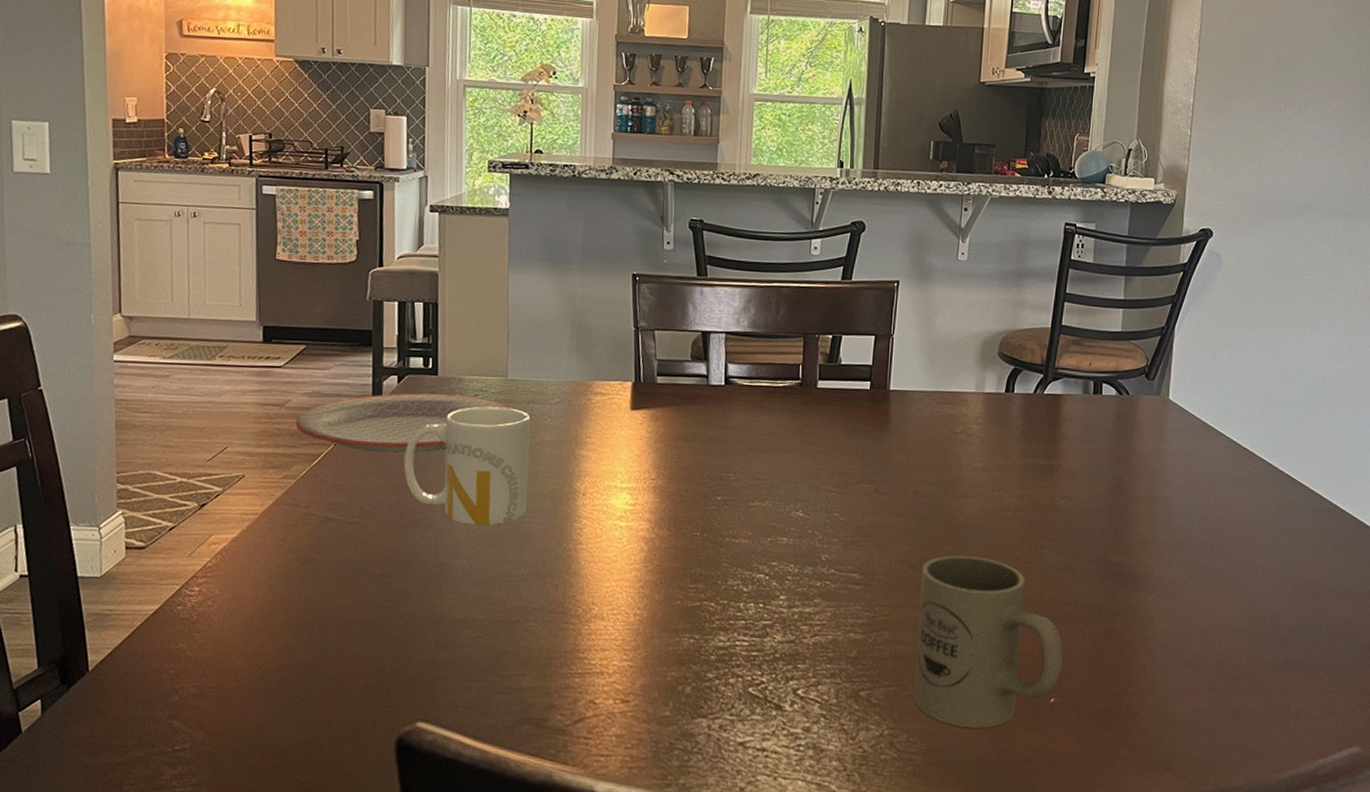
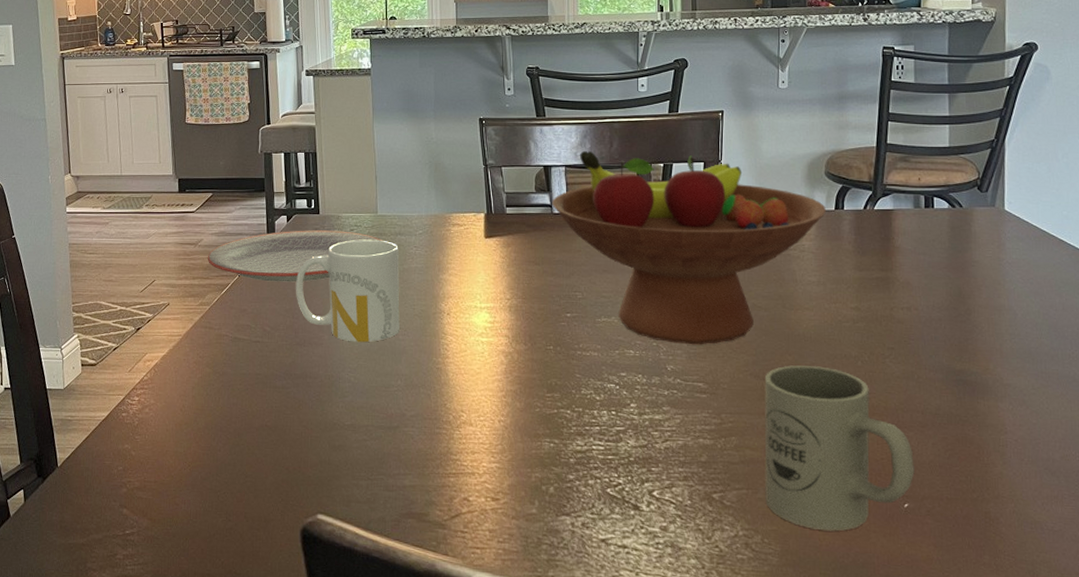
fruit bowl: none [708,317,996,533] -> present [552,151,826,345]

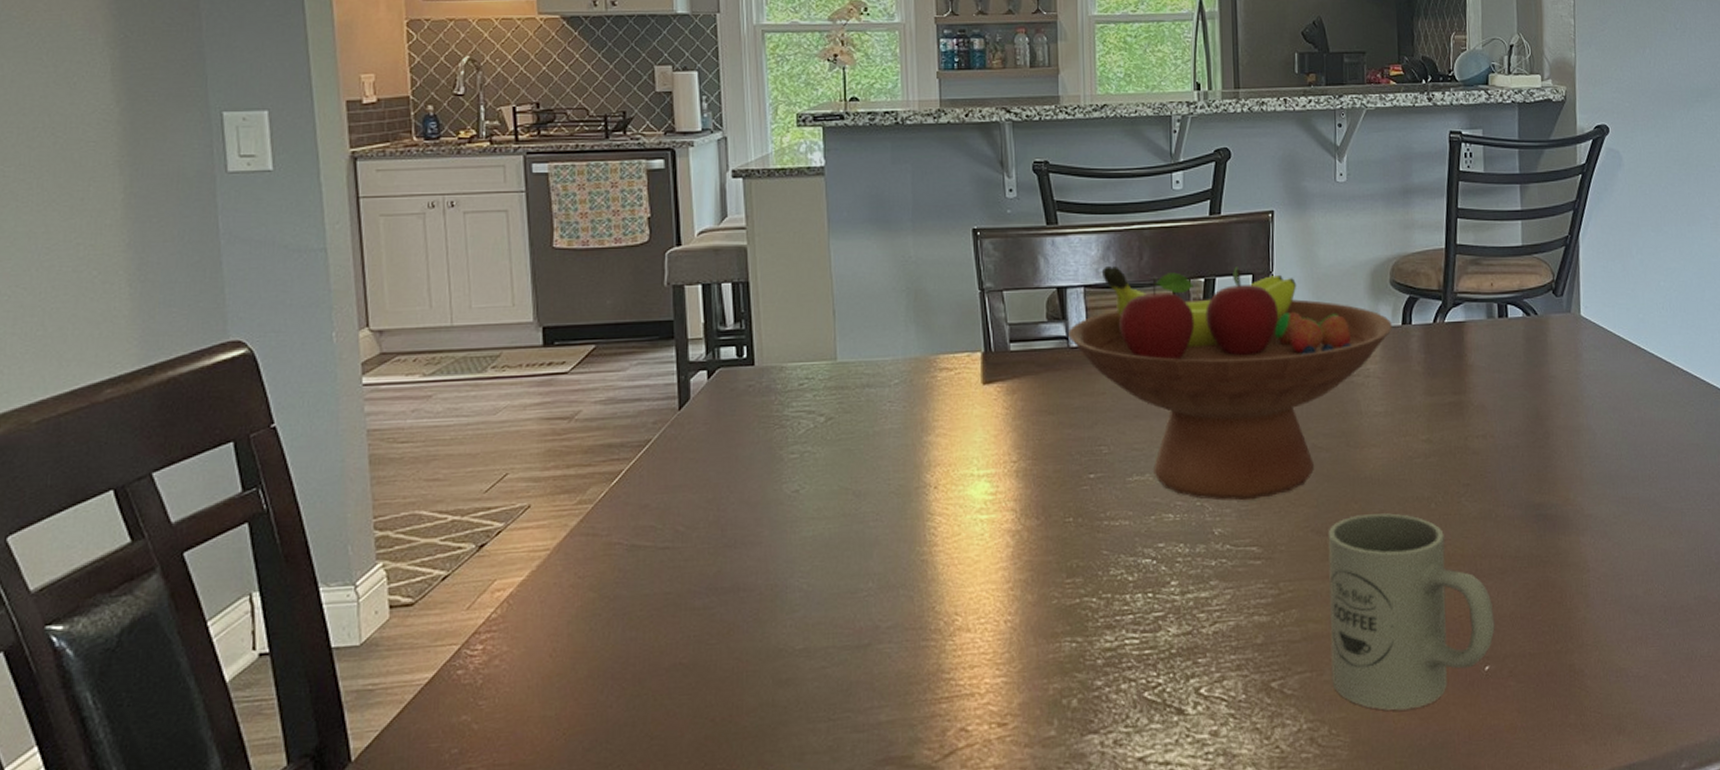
plate: present [207,230,383,282] -> none [588,386,845,463]
mug: present [295,239,400,343] -> none [720,395,870,537]

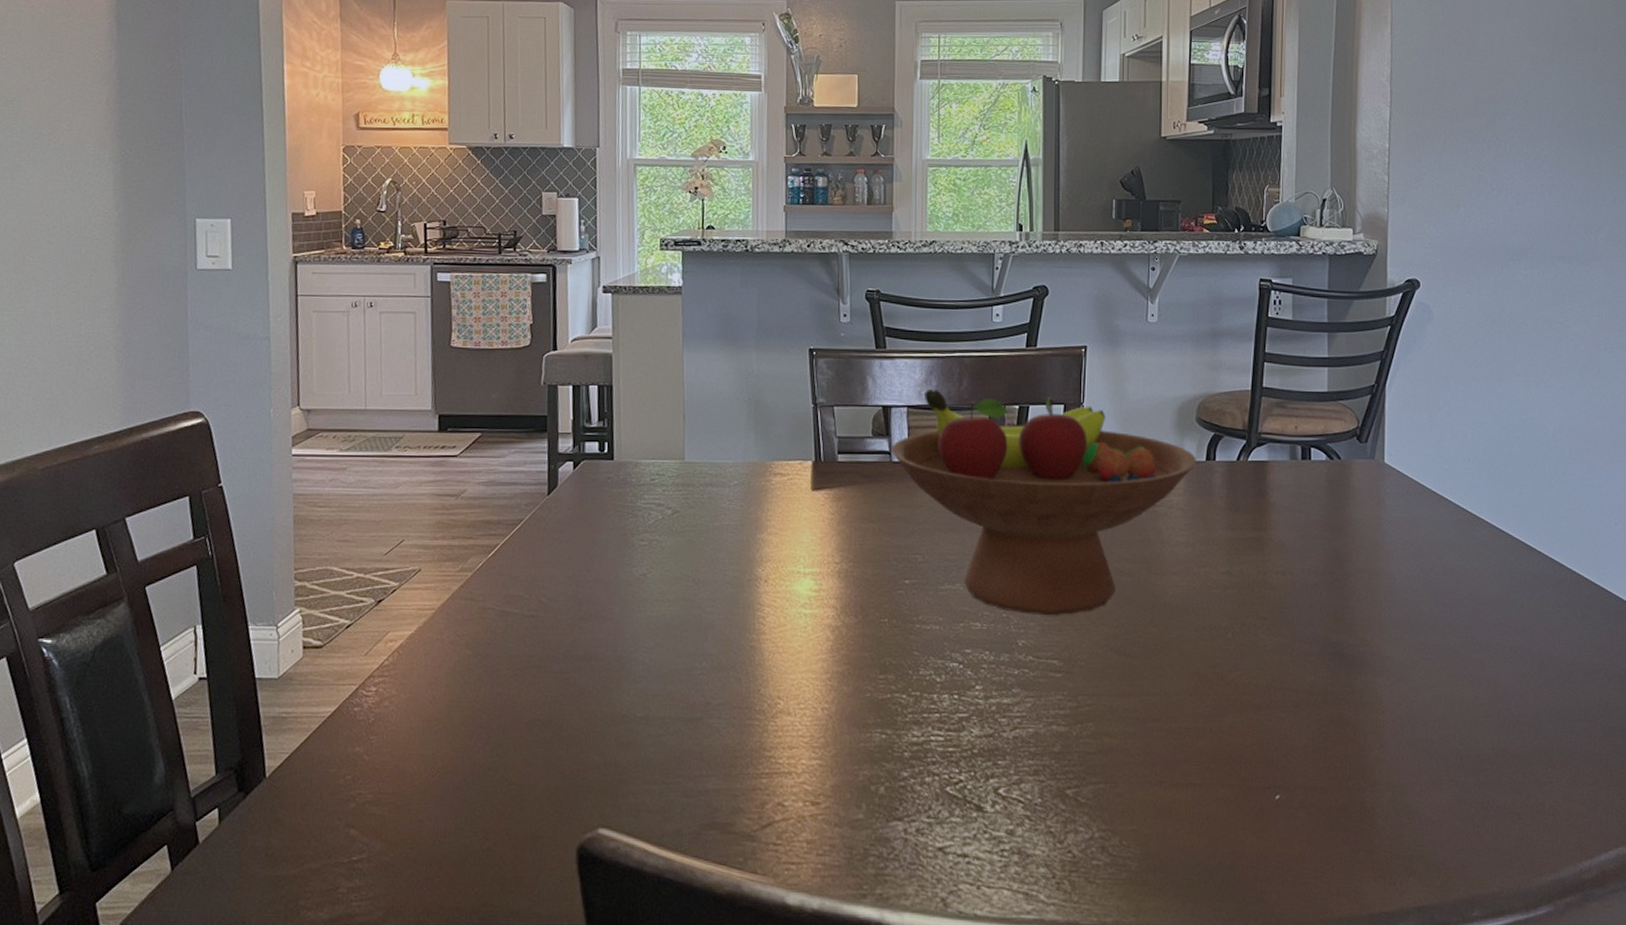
mug: present [1328,513,1495,711] -> none [1125,638,1287,829]

